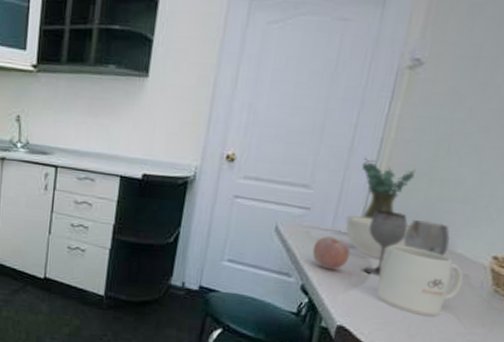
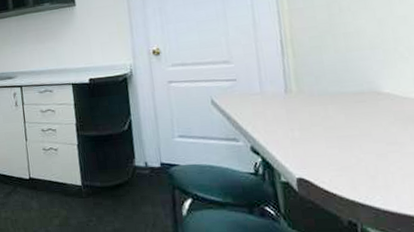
fruit: present [312,236,351,270] -> none [249,99,286,129]
bowl: present [345,215,410,260] -> none [271,76,334,112]
vase: present [361,158,416,219] -> none [268,29,318,79]
wineglass: present [362,210,451,276] -> none [293,68,376,127]
mug: present [376,244,464,317] -> none [317,95,403,156]

